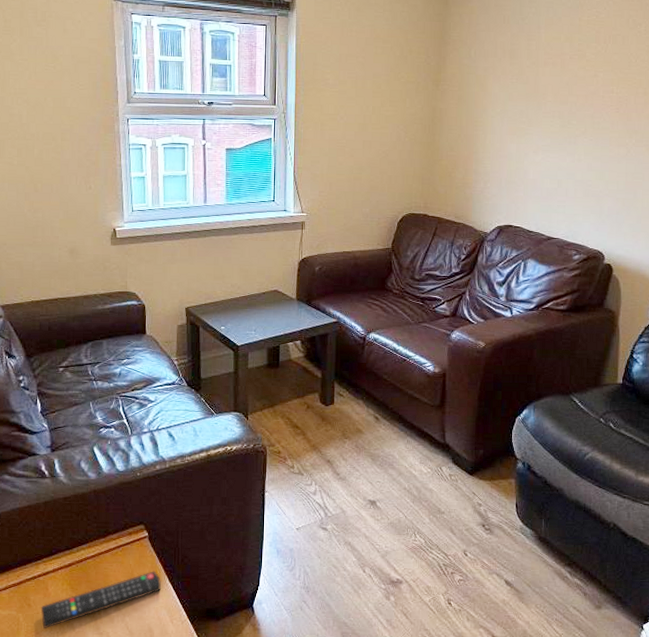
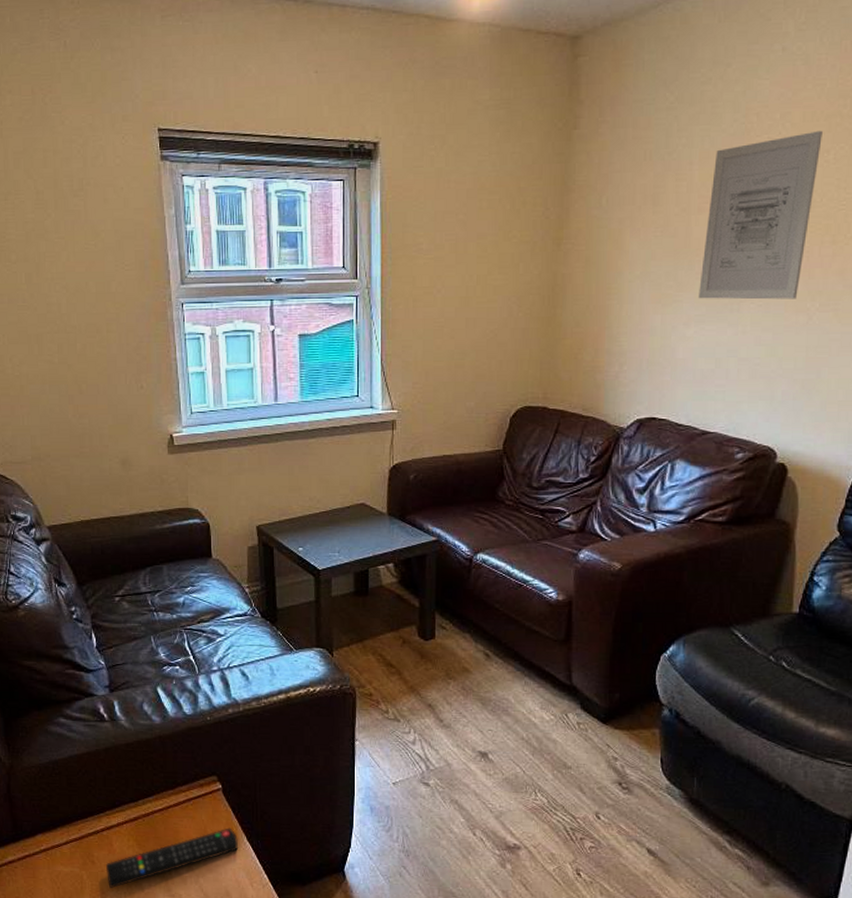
wall art: none [544,8,636,136] -> present [697,130,822,300]

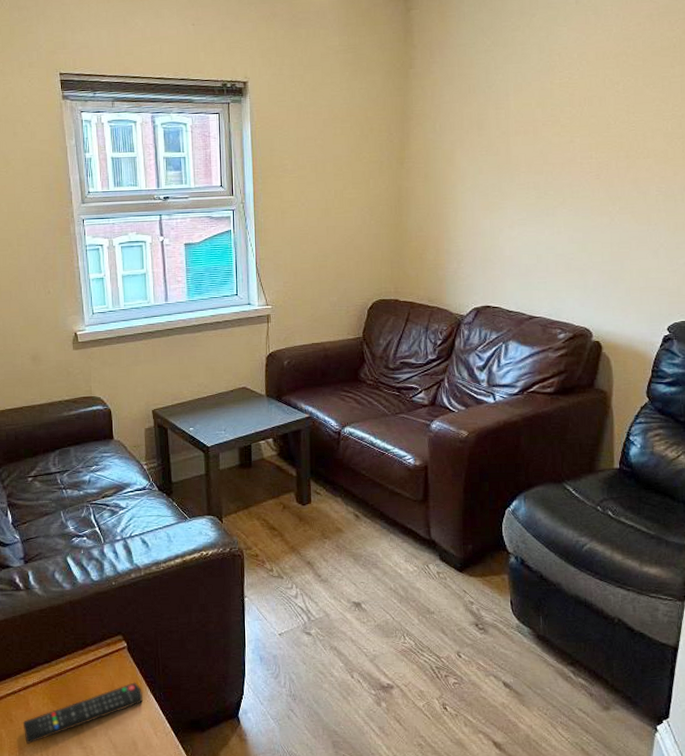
wall art: present [697,130,822,300] -> none [519,67,612,206]

